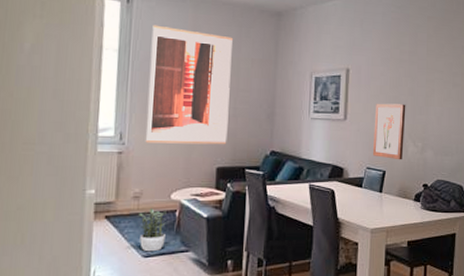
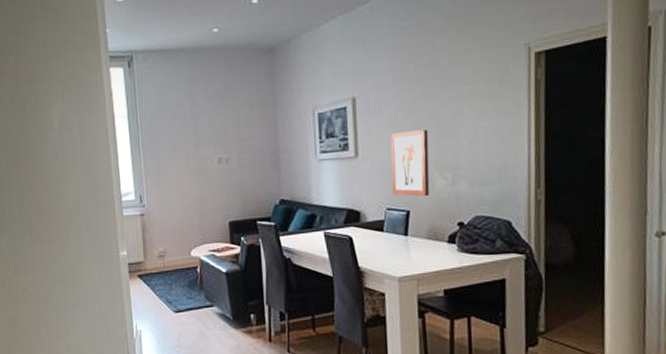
potted plant: present [138,209,167,252] -> none [165,266,191,308]
wall art: present [145,25,233,145] -> none [153,84,236,203]

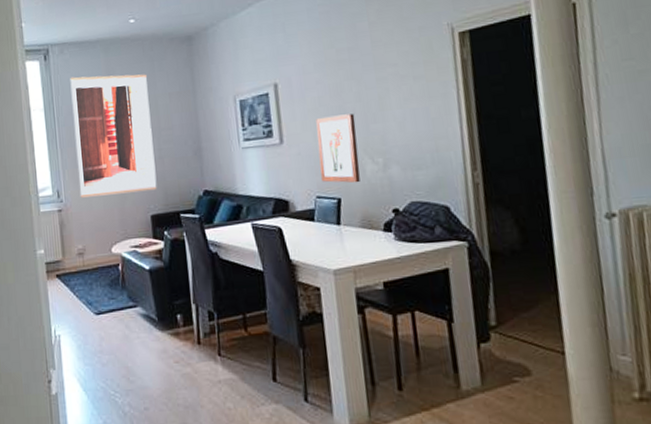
wall art: none [153,84,236,203] -> present [70,74,157,198]

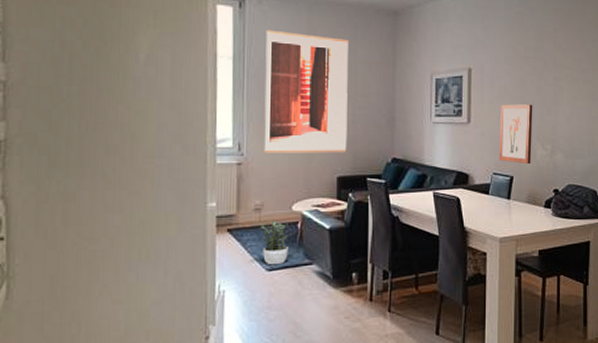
potted plant: none [85,264,113,309] -> present [260,221,289,265]

